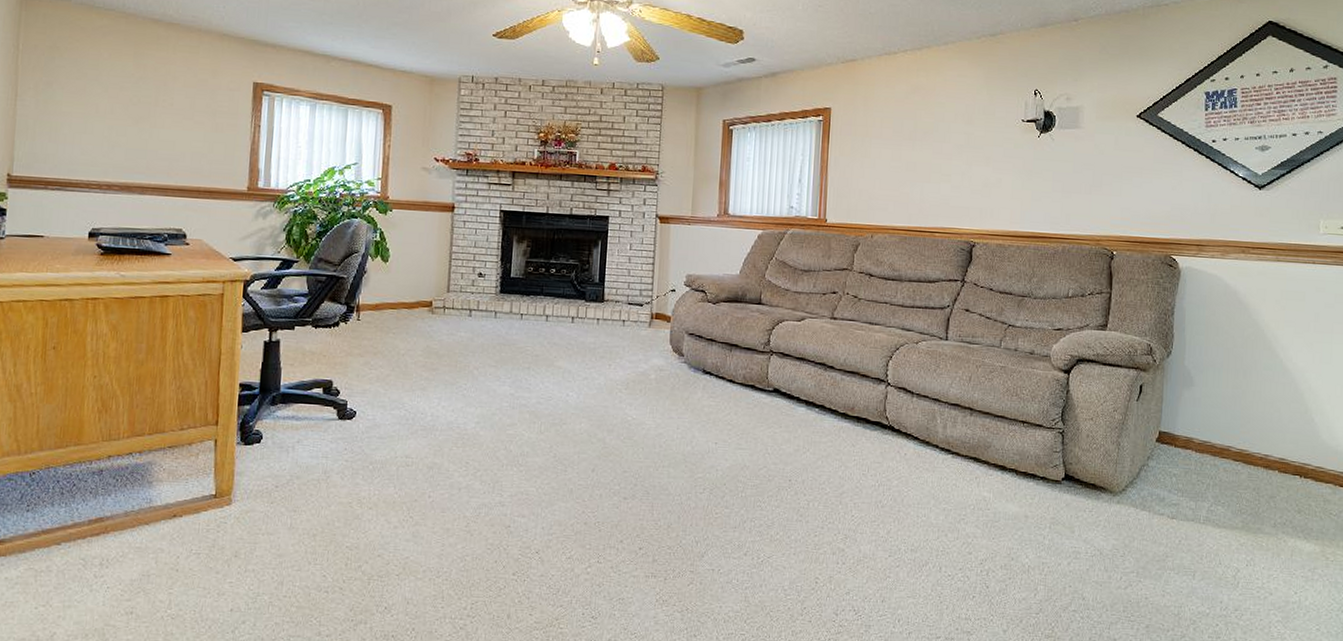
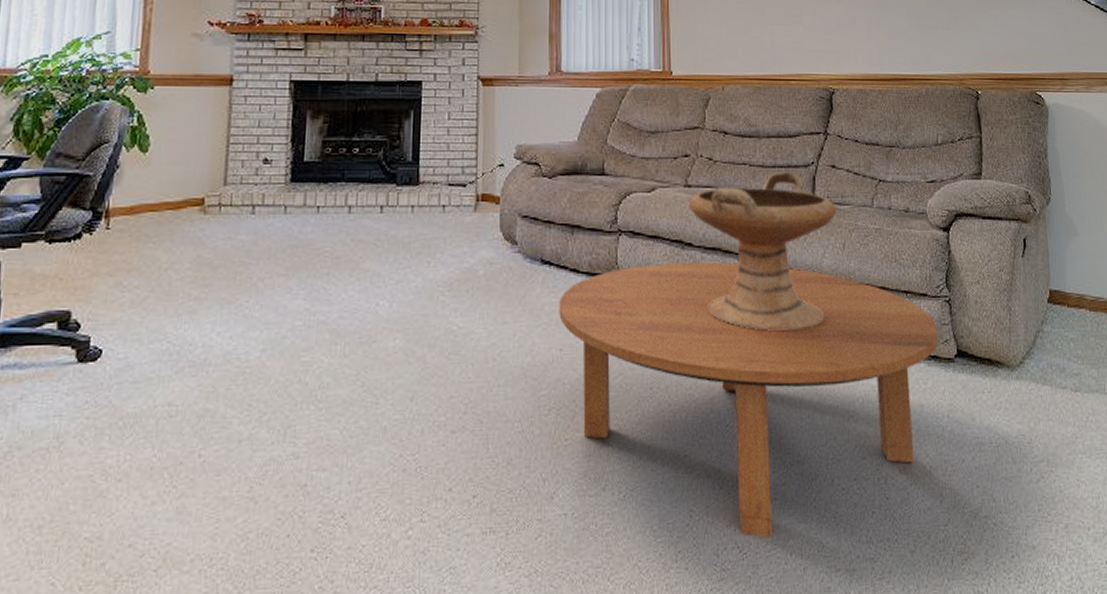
coffee table: none [716,381,1049,606] -> present [559,261,939,537]
decorative bowl: none [833,311,967,446] -> present [688,171,837,332]

